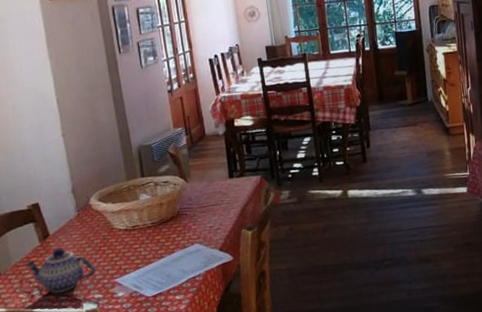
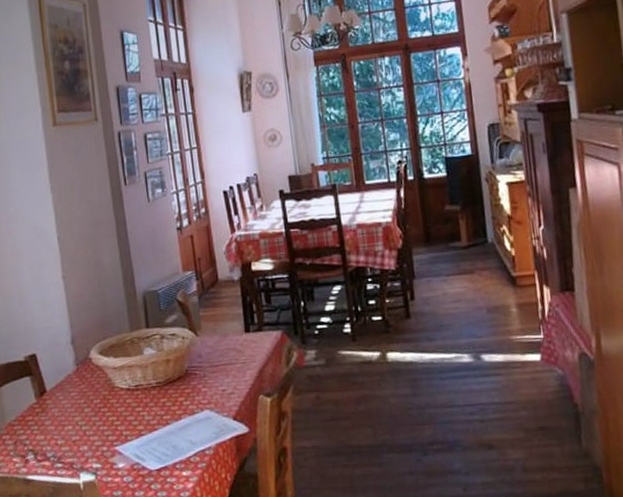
teapot: present [24,248,97,293] -> none [19,406,96,460]

